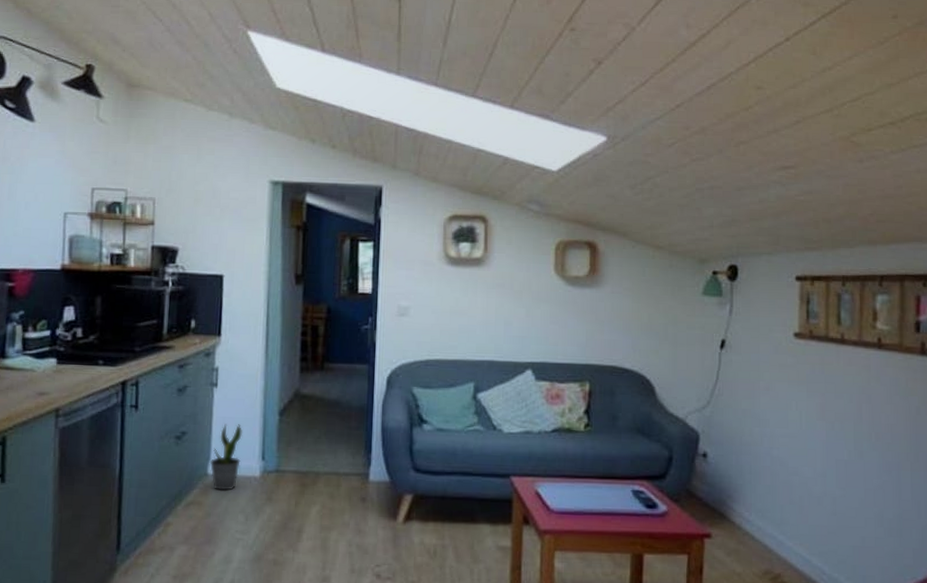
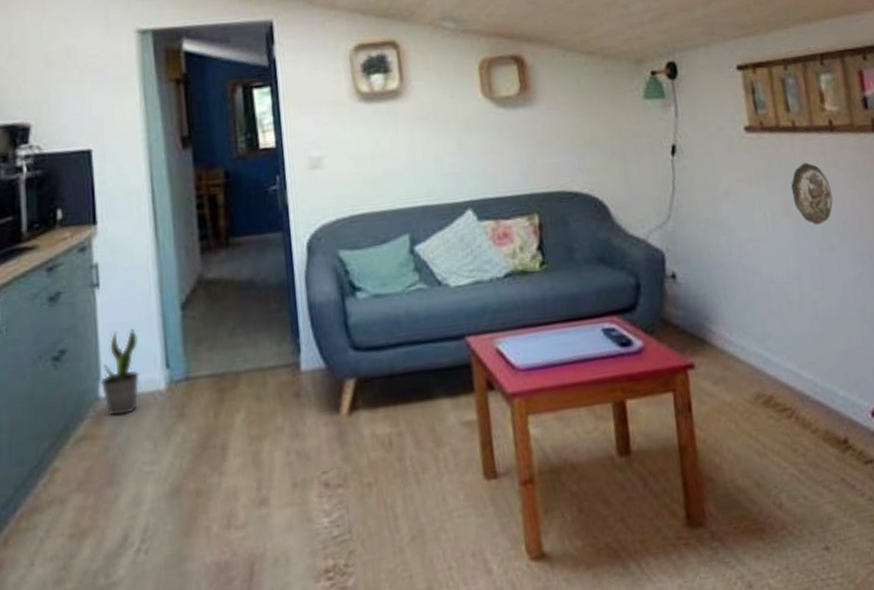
decorative plate: none [830,373,869,431] -> present [791,162,833,225]

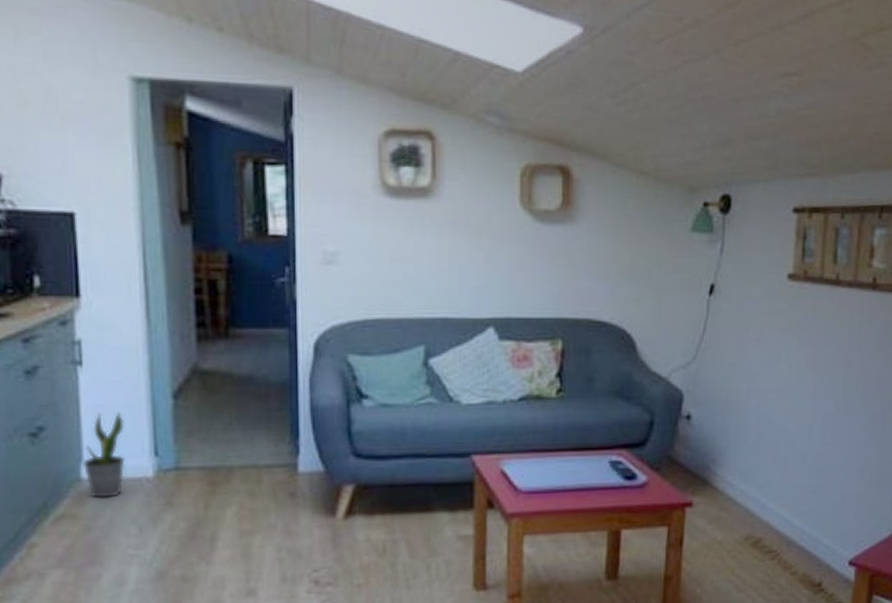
decorative plate: present [791,162,833,225] -> none [821,318,860,382]

